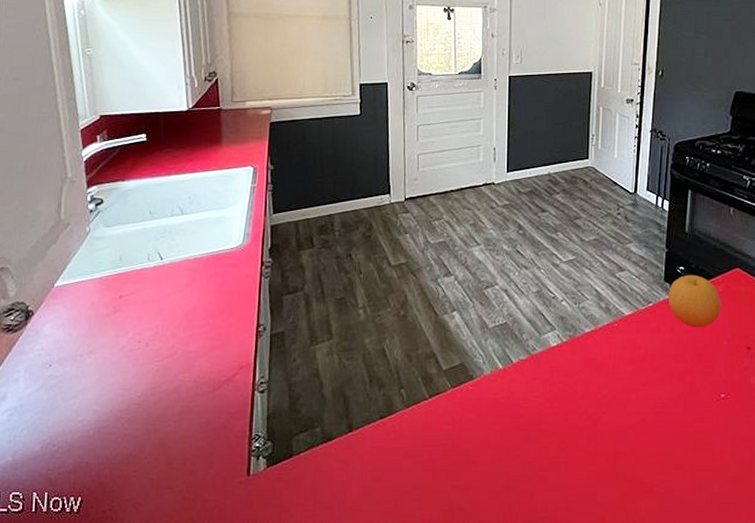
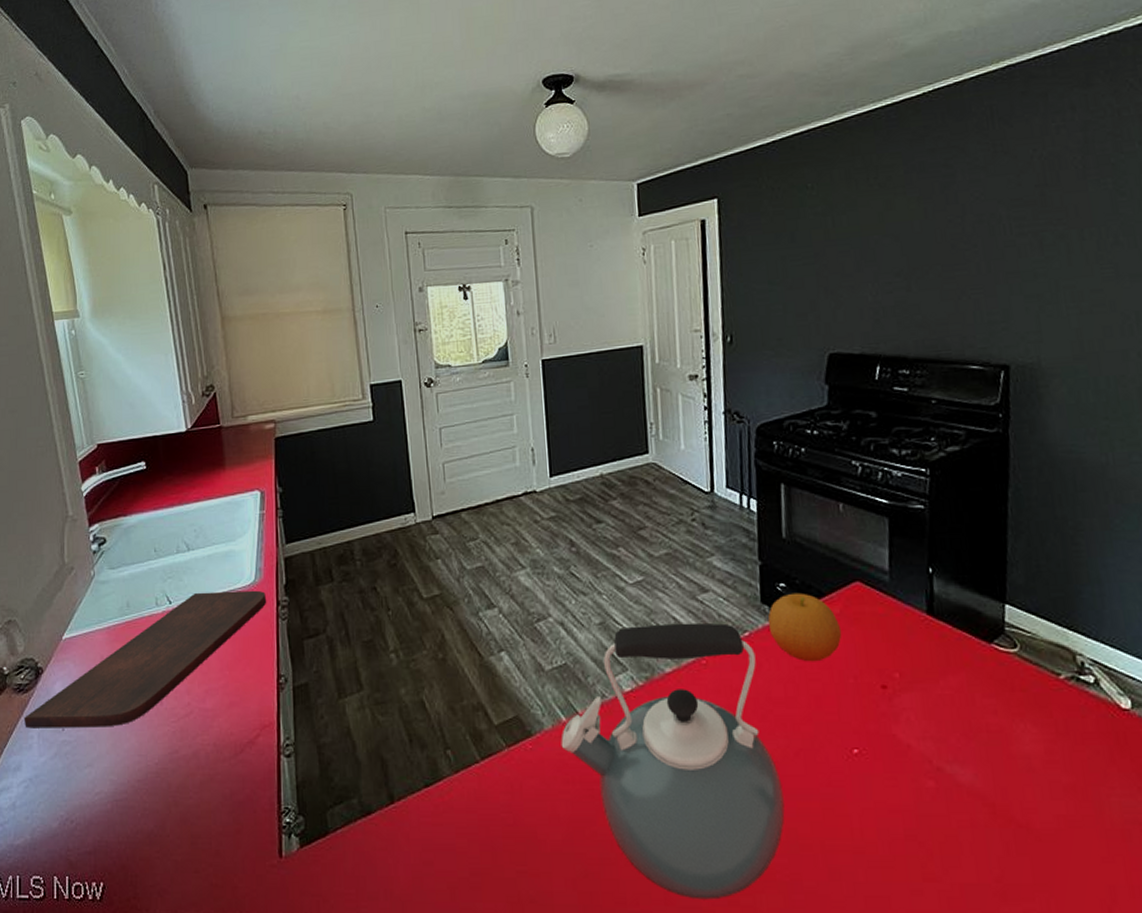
cutting board: none [11,251,252,365] -> present [23,590,267,729]
kettle: none [496,294,666,507] -> present [560,622,785,900]

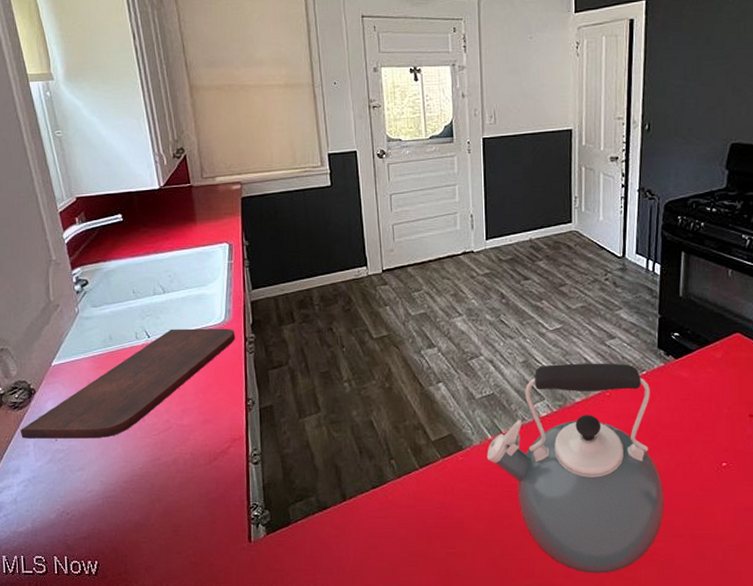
fruit: present [767,592,842,662] -> none [662,341,722,396]

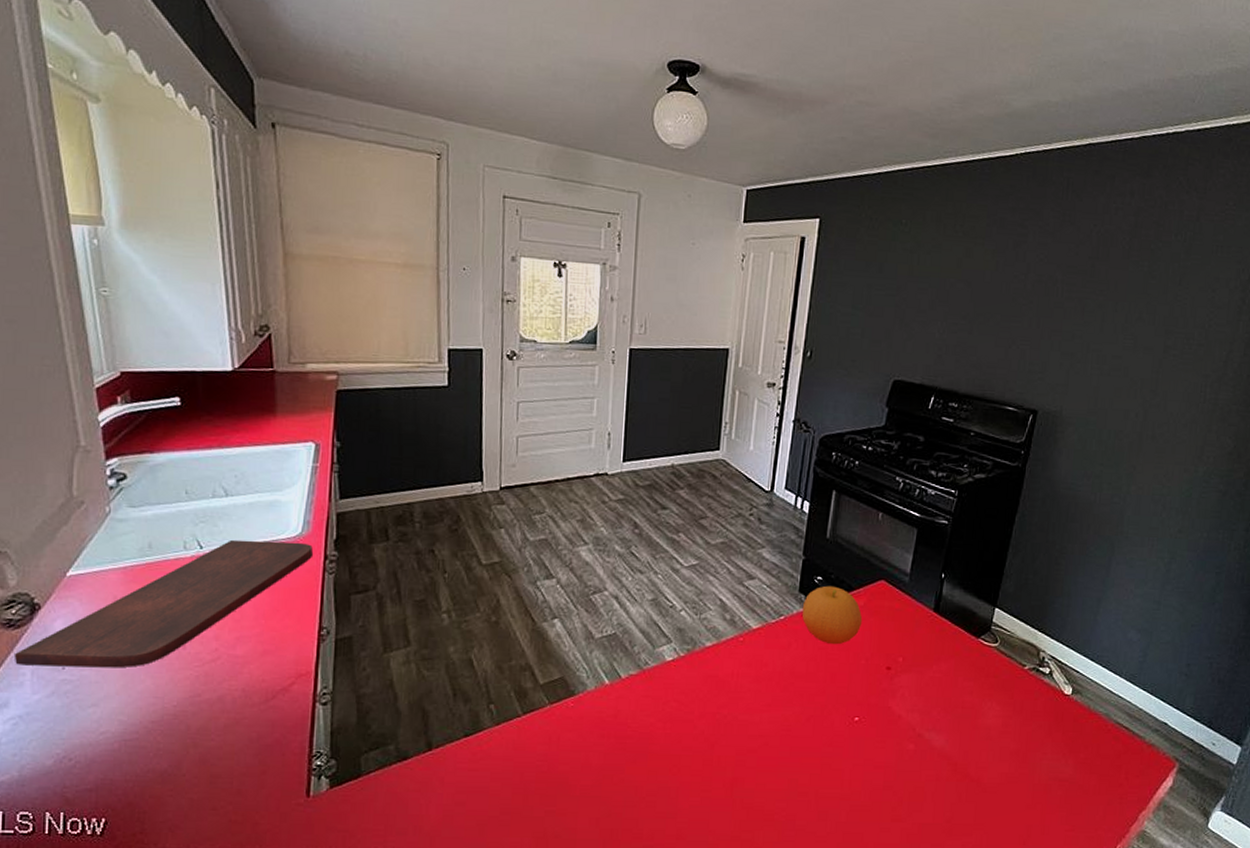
kettle: present [486,363,664,574] -> none [601,604,792,835]
fruit: none [662,341,722,396] -> present [802,585,863,645]

